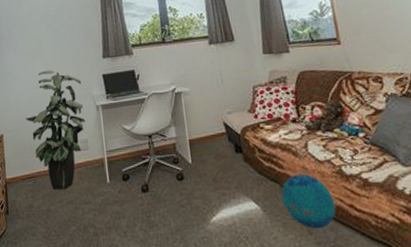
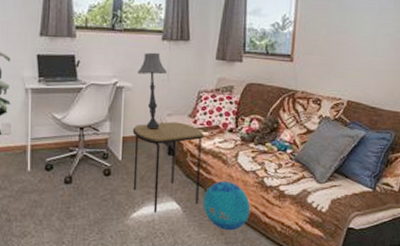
table lamp: none [192,56,223,129] -> present [137,52,167,129]
side table: none [197,118,277,215] -> present [132,122,203,213]

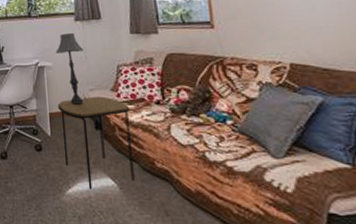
decorative ball: present [203,181,251,231] -> none [139,157,196,212]

